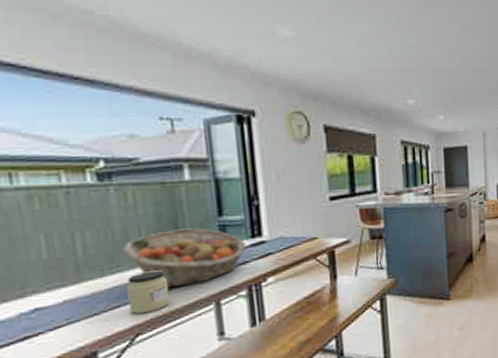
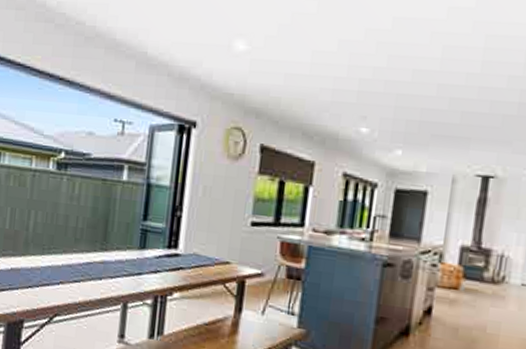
fruit basket: present [123,228,247,288] -> none [62,225,162,281]
jar: present [127,270,171,314] -> none [55,258,90,297]

